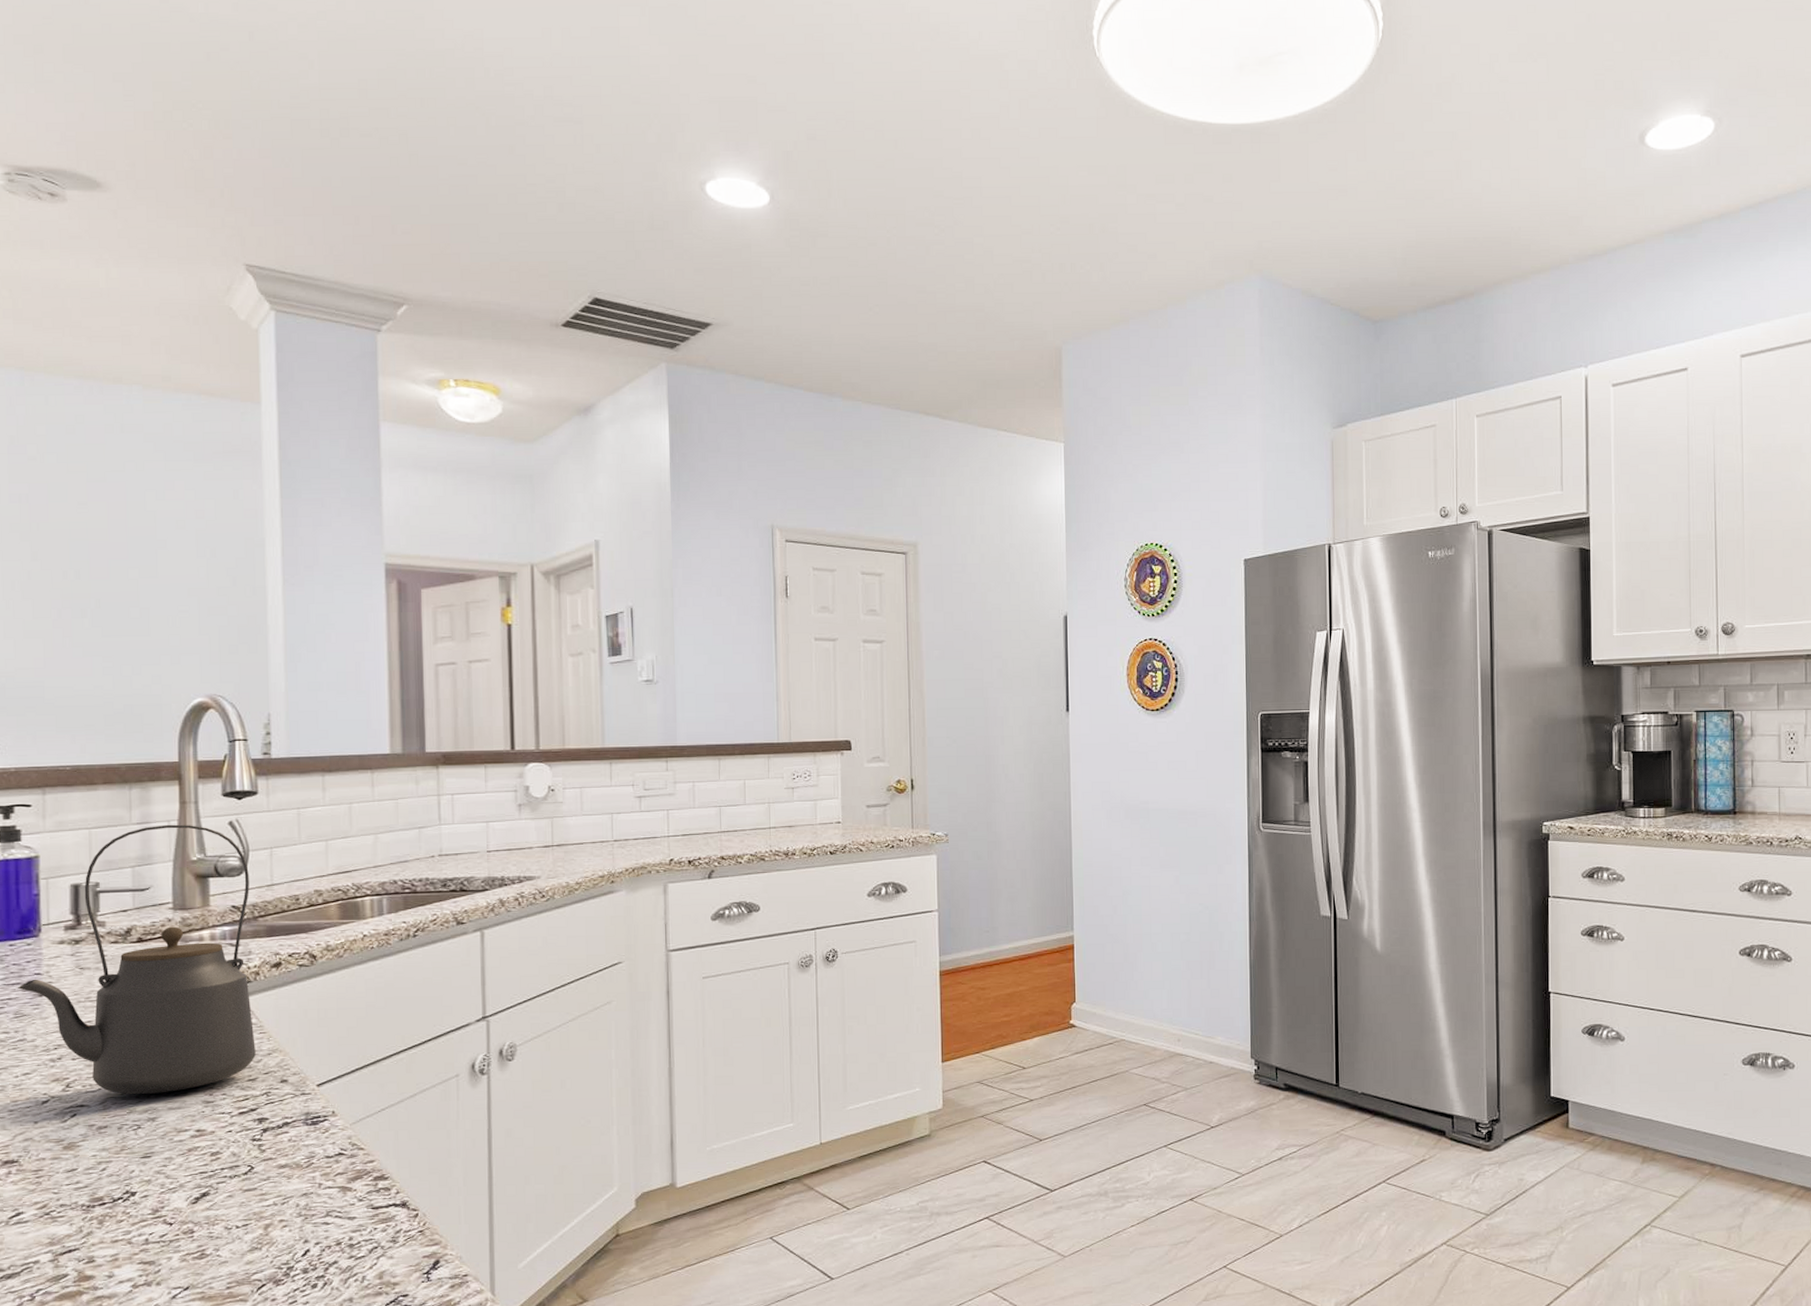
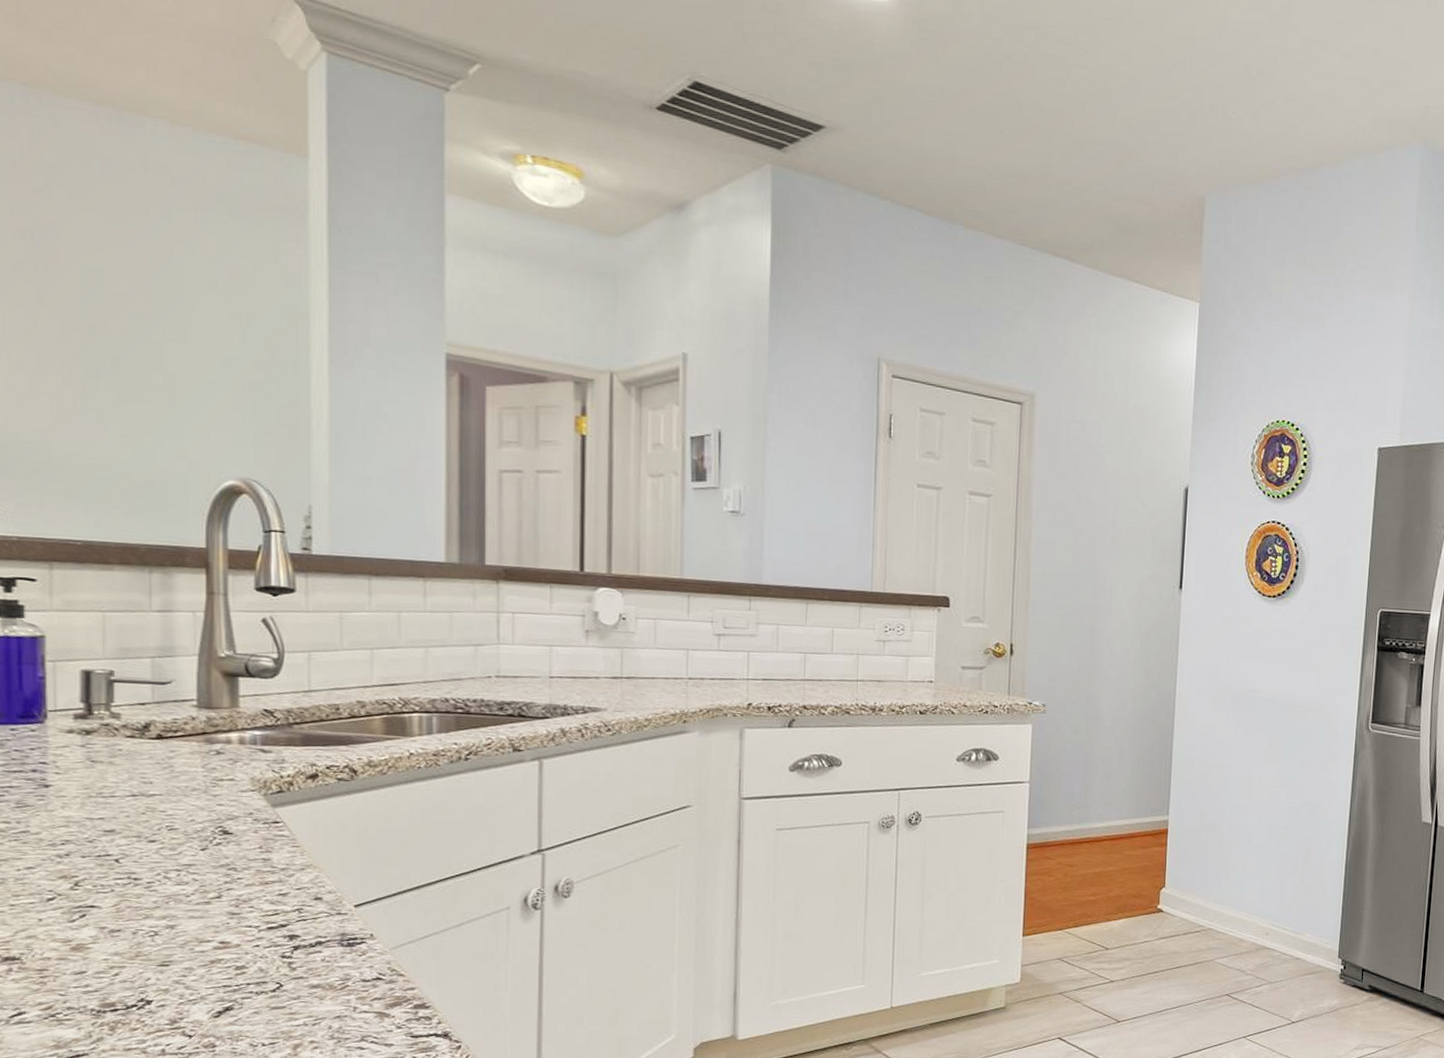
kettle: present [18,824,256,1095] -> none [20,615,287,901]

